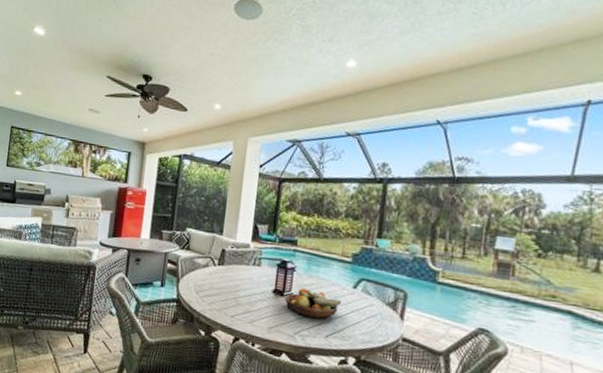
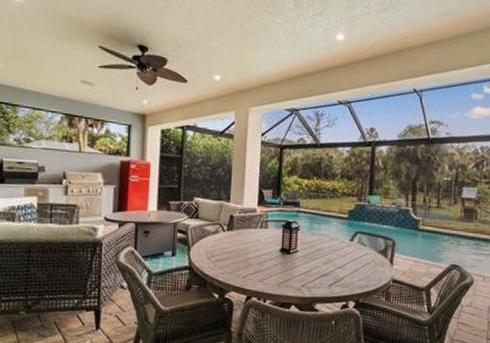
fruit bowl: present [285,288,342,319] -> none [291,245,341,271]

